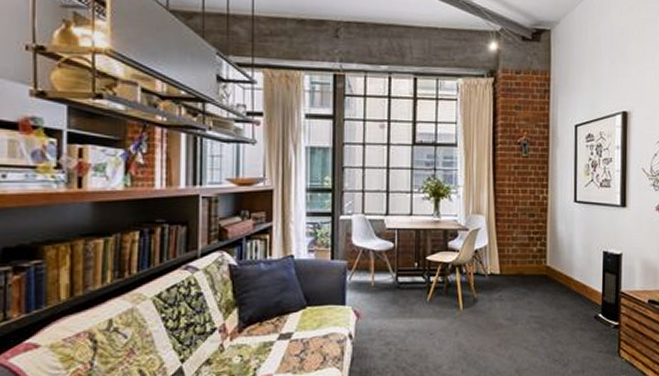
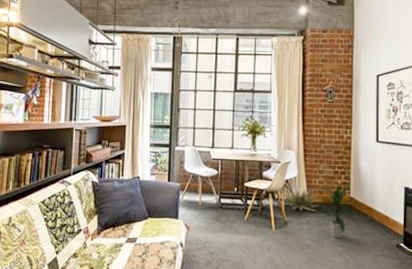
decorative plant: none [471,255,513,285] -> present [282,185,319,211]
indoor plant: none [507,251,555,313] -> present [314,183,358,238]

